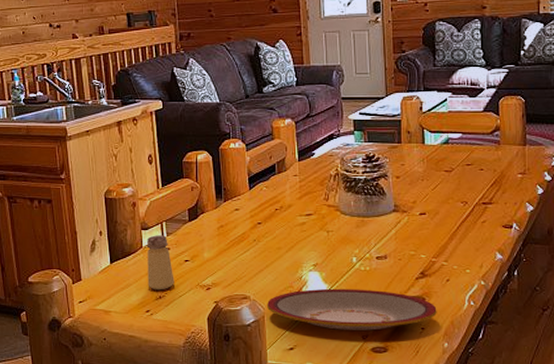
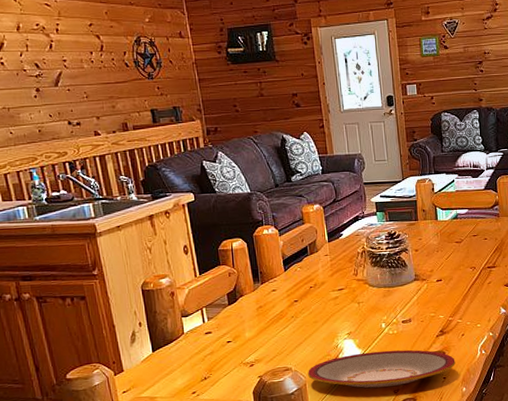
saltshaker: present [146,235,174,291] -> none [188,320,219,373]

